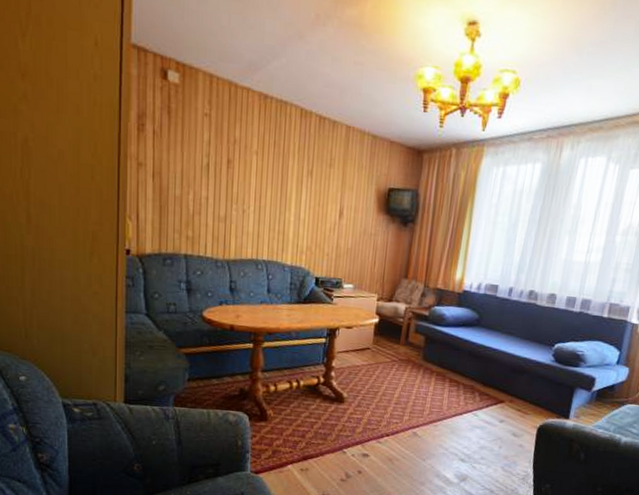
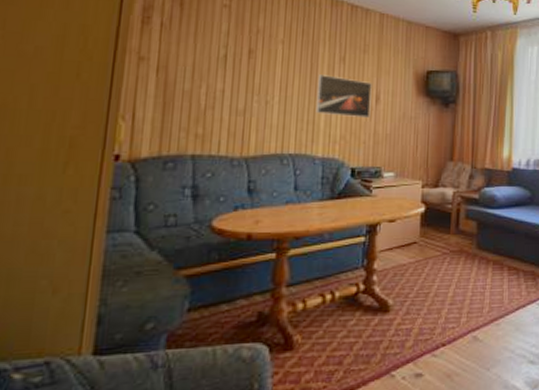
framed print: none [285,187,336,232] -> present [315,74,372,118]

